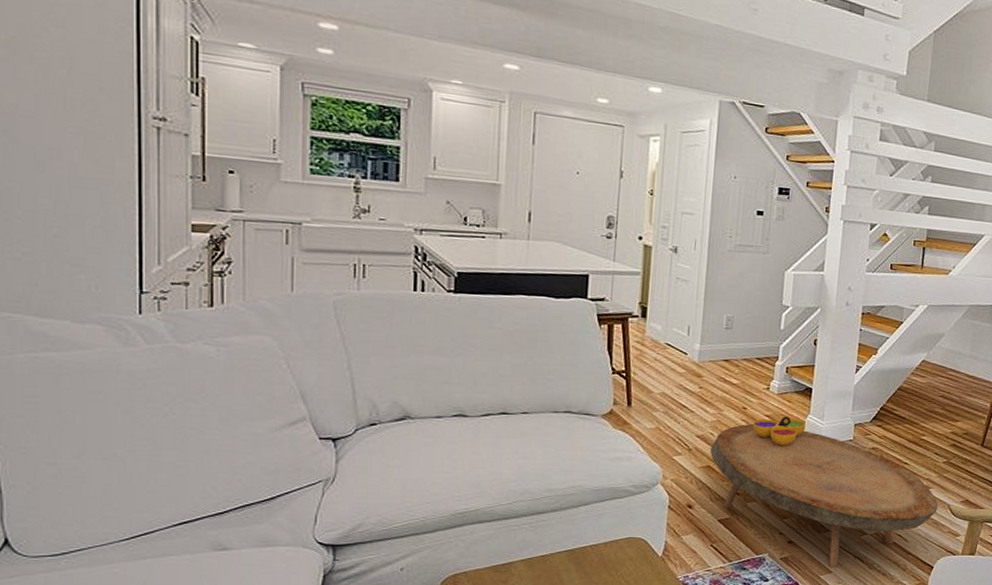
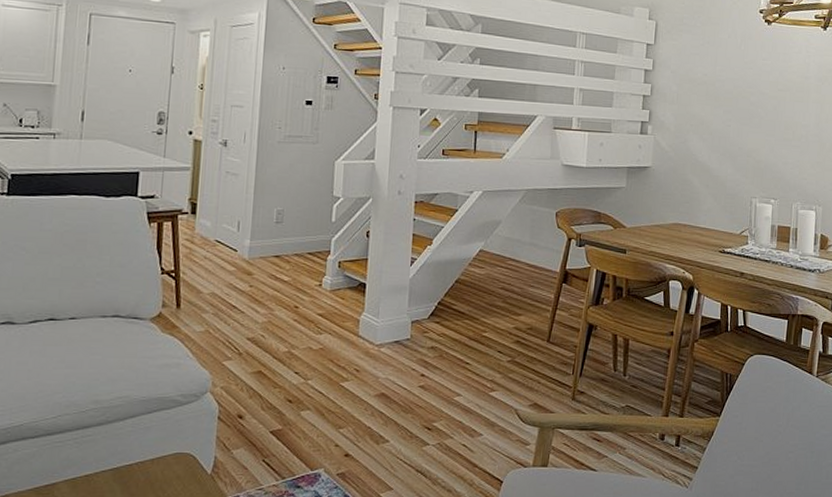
coffee table: present [710,423,938,568] -> none [261,323,505,485]
decorative bowl: present [752,416,806,446] -> none [304,314,360,347]

